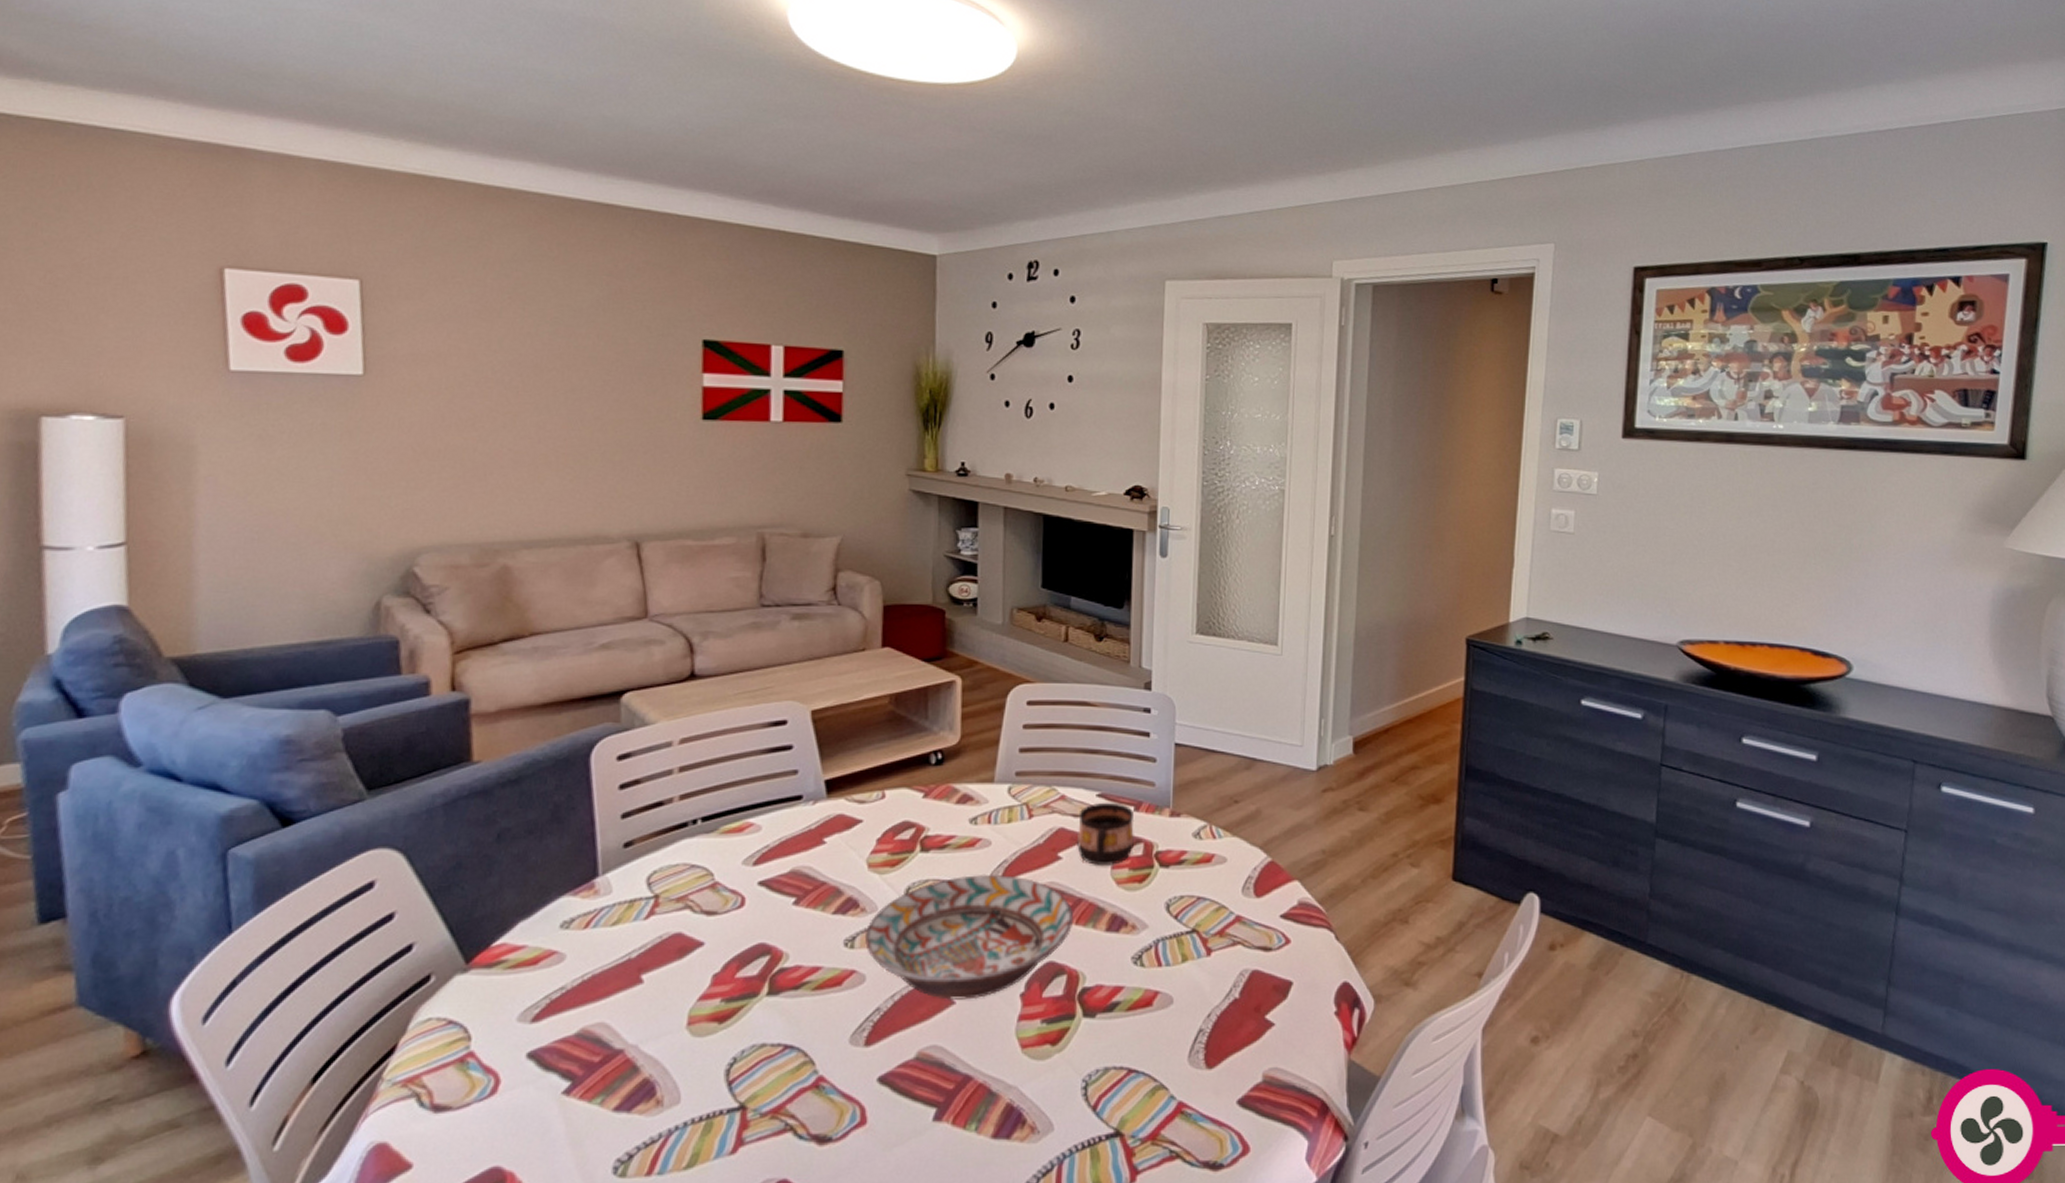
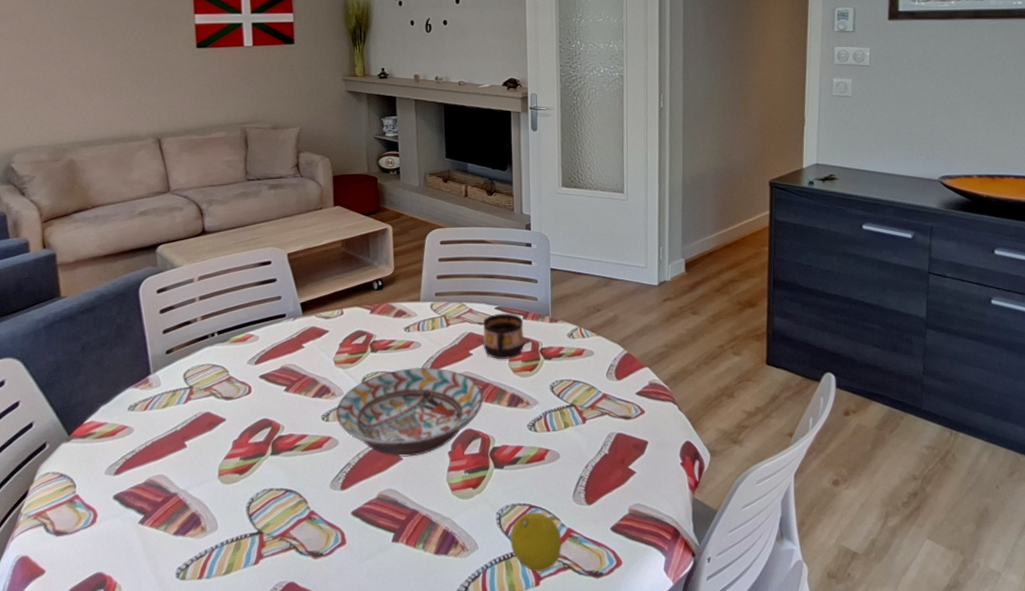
fruit: none [1099,1078,1171,1164] -> present [510,512,563,572]

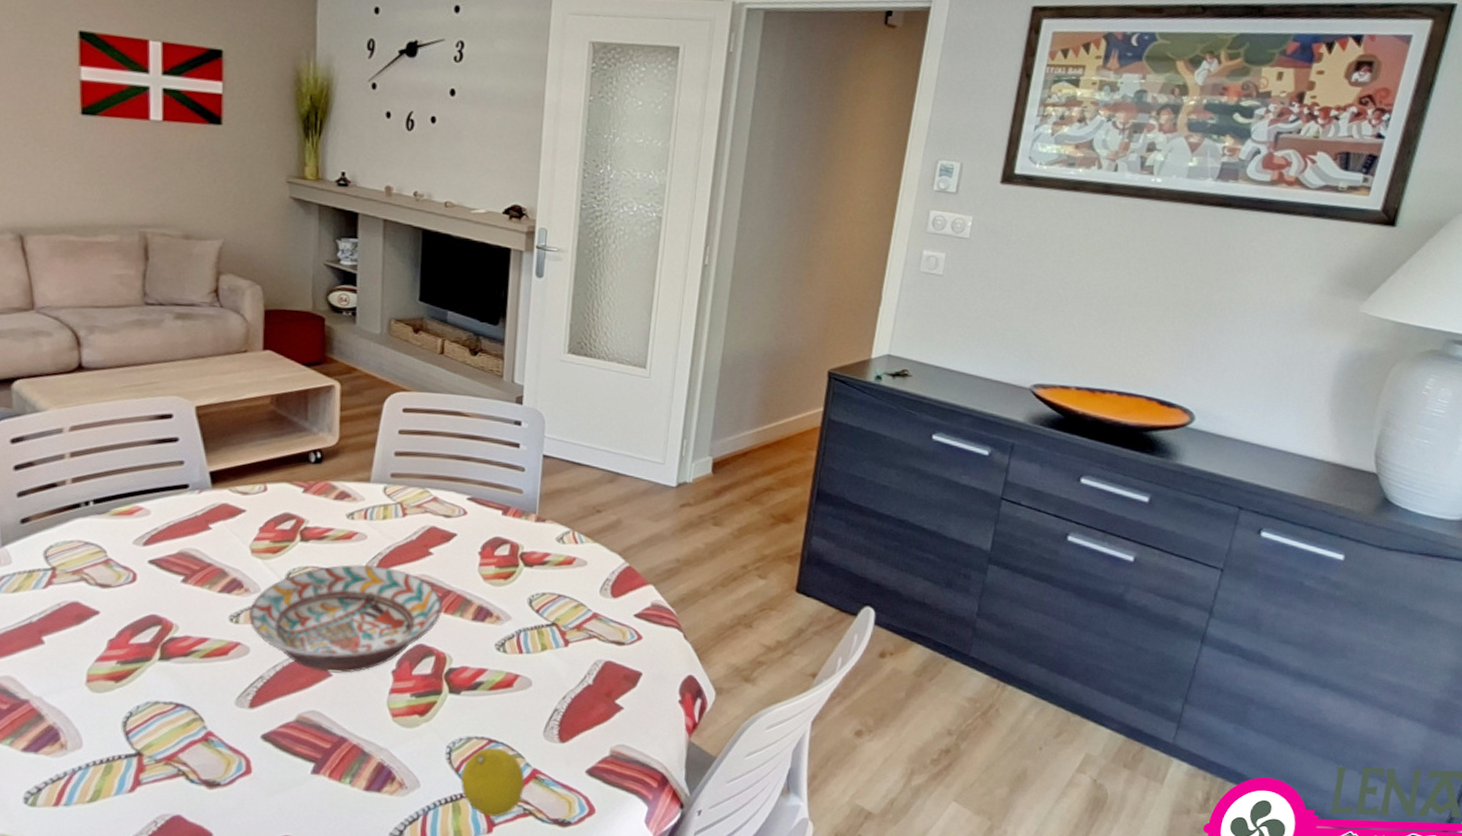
cup: present [483,313,524,359] -> none [447,505,503,562]

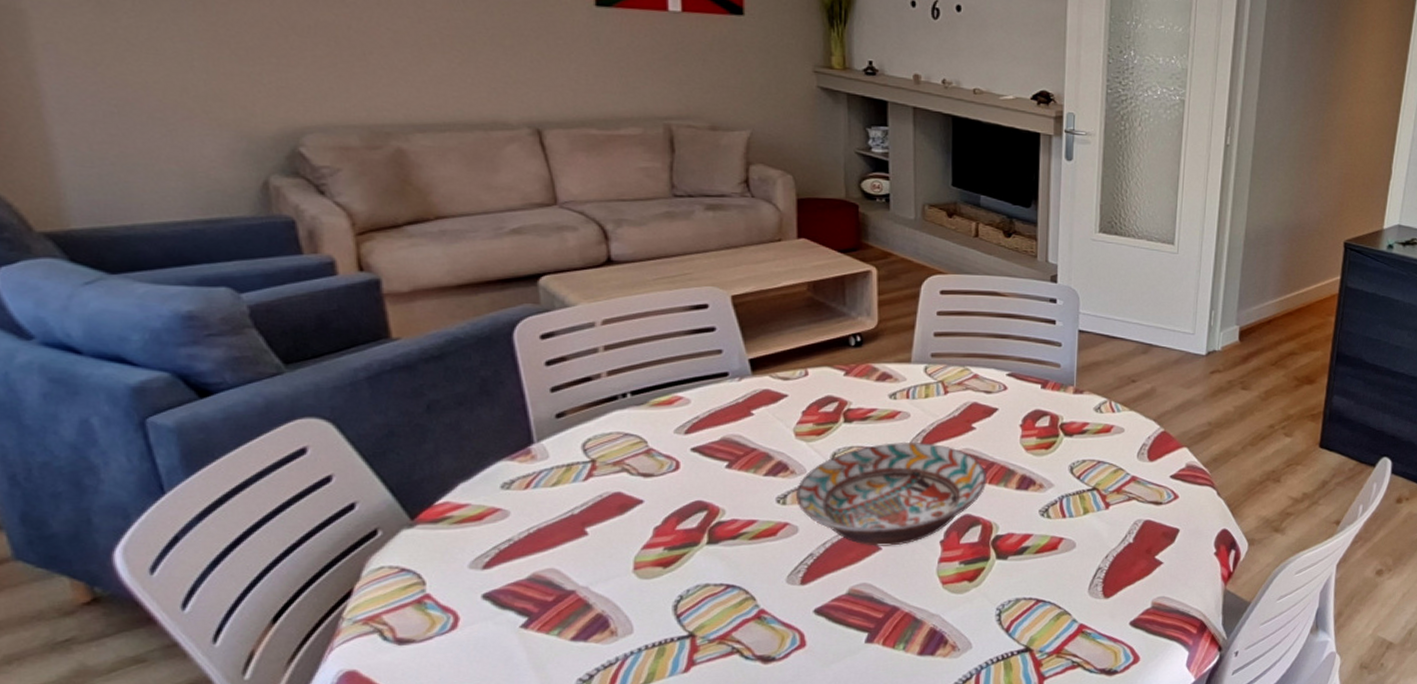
fruit: present [461,747,526,818] -> none [1011,607,1073,672]

